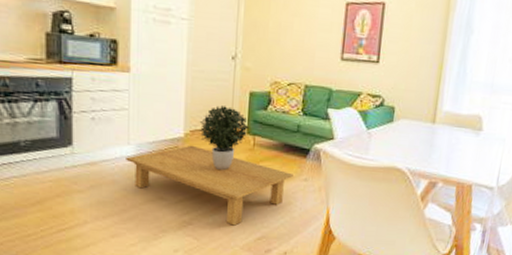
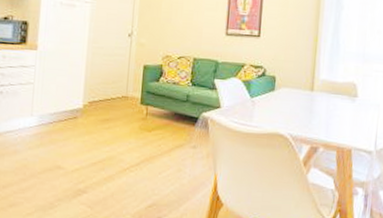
coffee table: present [126,145,293,226] -> none [28,115,183,194]
potted plant: present [199,105,249,171] -> none [96,78,142,140]

